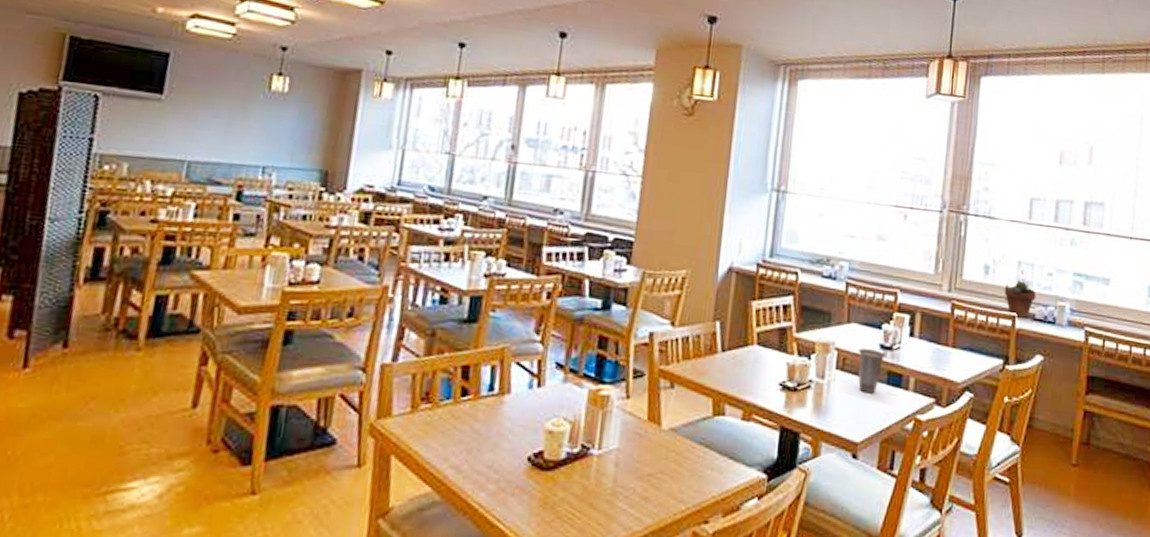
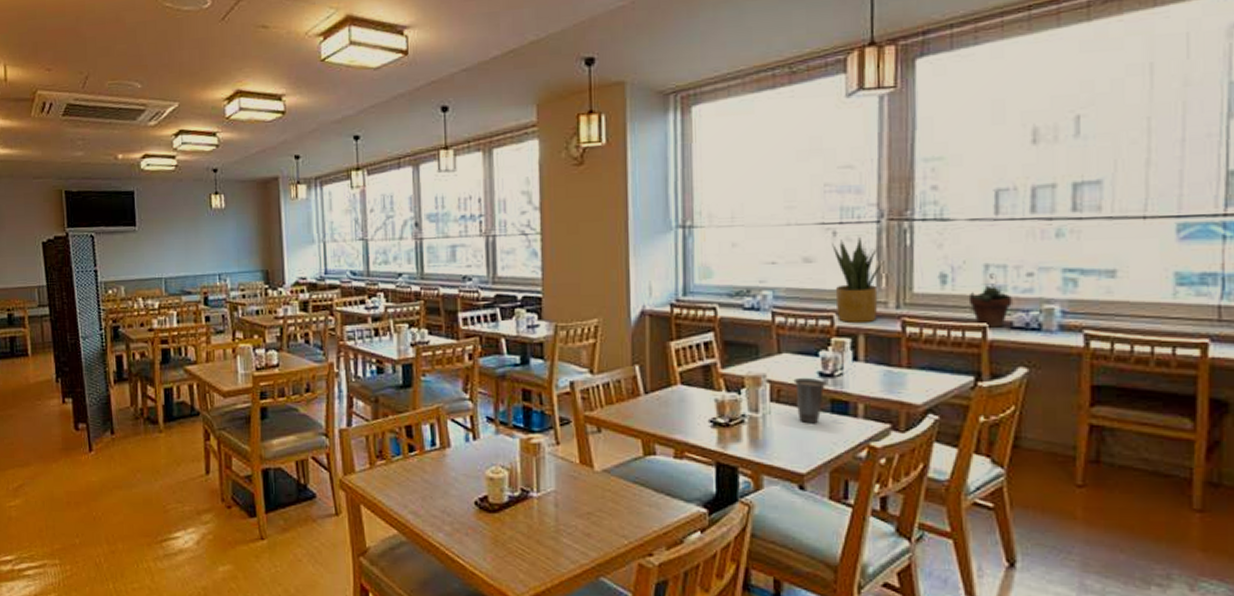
planter: none [900,222,944,302] -> present [832,236,886,324]

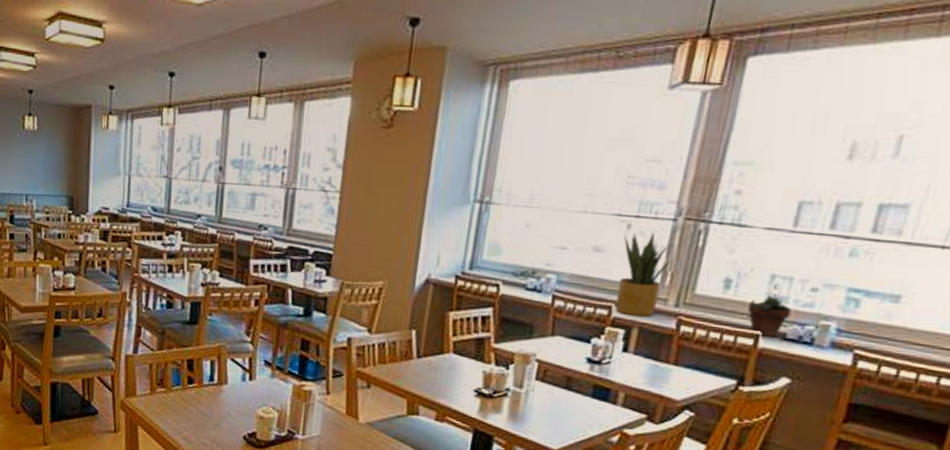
cup: present [793,378,827,424] -> none [559,361,594,406]

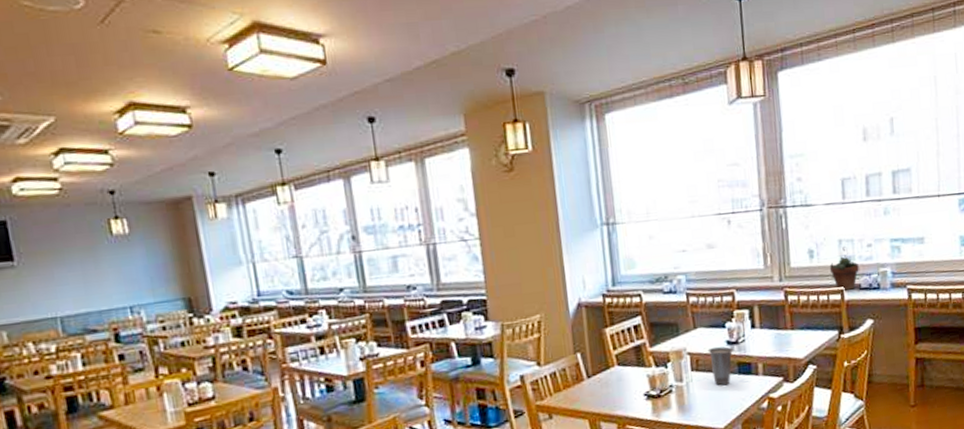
cup: none [559,361,594,406] -> present [708,346,734,386]
planter: present [615,231,674,317] -> none [728,223,769,297]

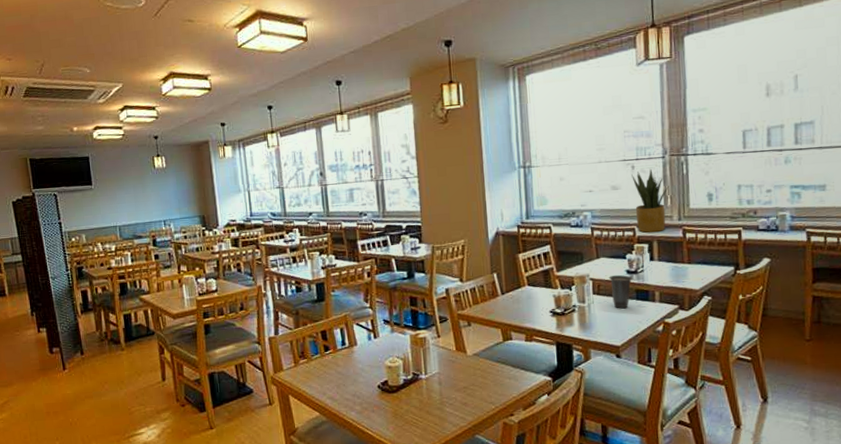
planter: none [728,223,769,297] -> present [631,168,670,233]
succulent plant: present [829,245,859,291] -> none [728,190,757,231]

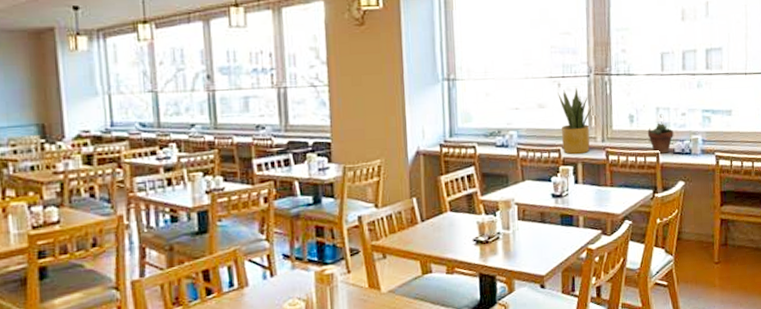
cup: present [609,275,633,309] -> none [534,199,558,236]
succulent plant: none [728,190,757,231] -> present [647,113,673,154]

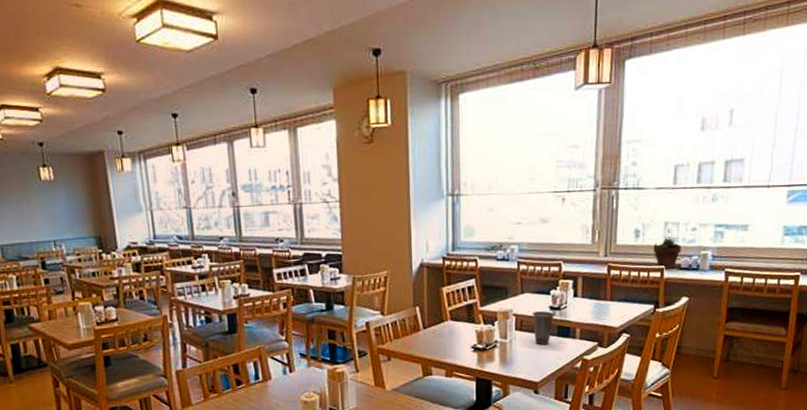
cup: none [534,199,558,236] -> present [532,311,555,345]
planter: present [558,87,594,155] -> none [562,201,599,269]

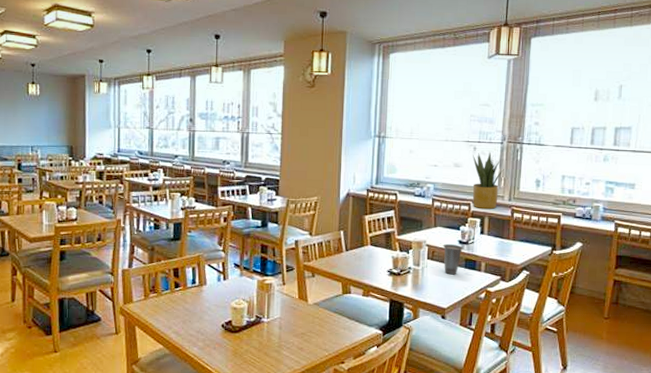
planter: none [562,201,599,269] -> present [472,151,505,210]
succulent plant: present [653,228,681,269] -> none [551,181,576,216]

